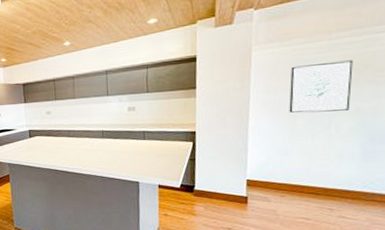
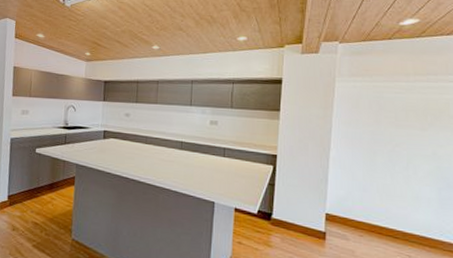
wall art: present [289,60,353,113] -> none [369,102,429,153]

